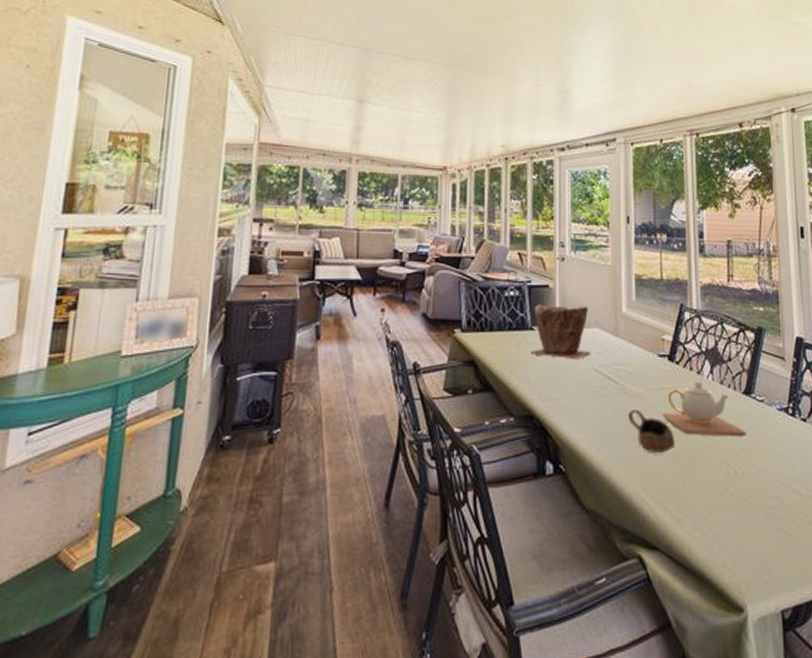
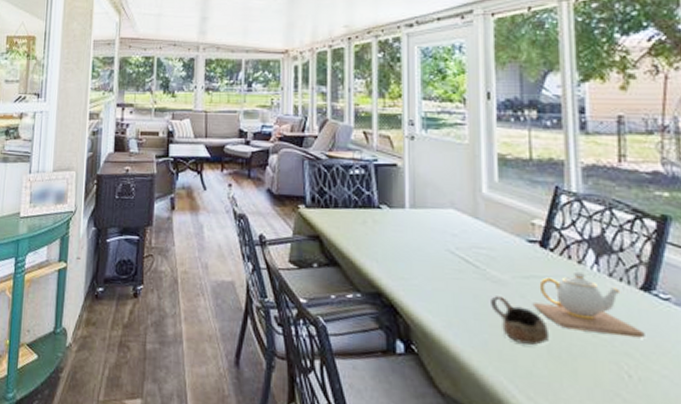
plant pot: present [531,304,591,359] -> none [378,183,446,240]

